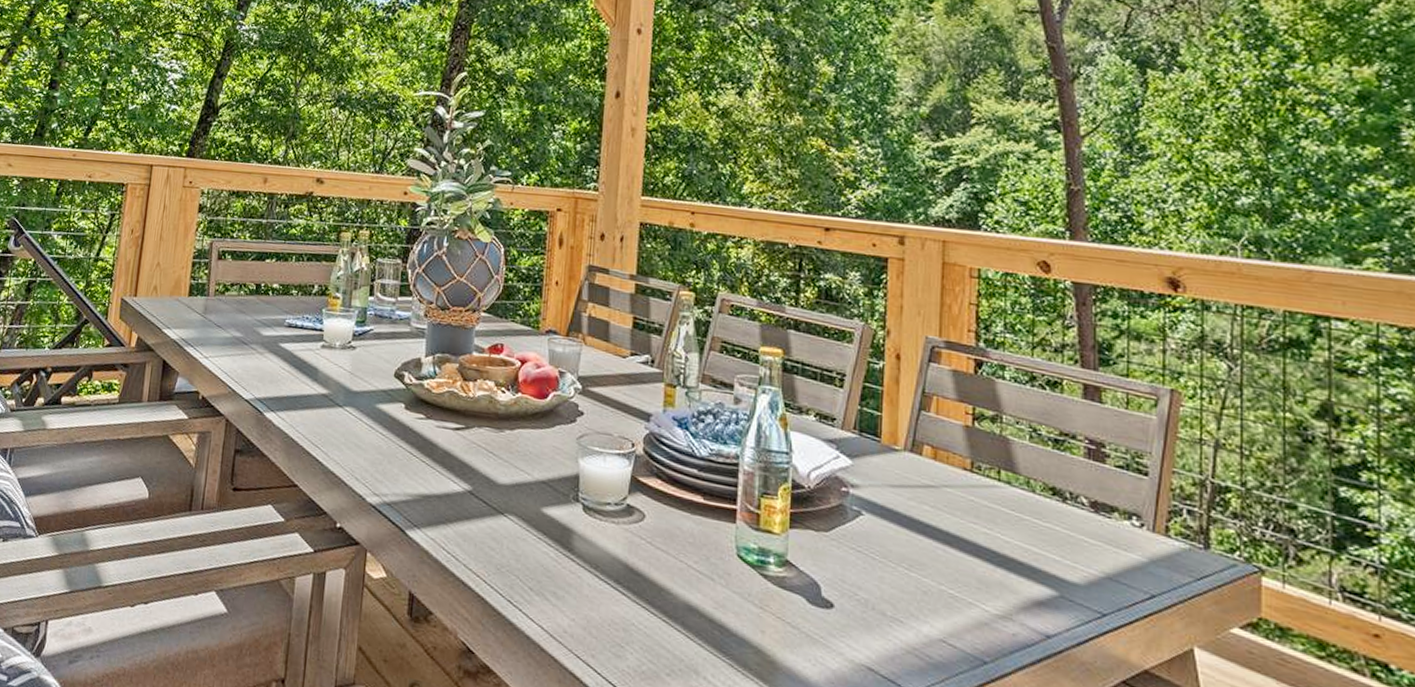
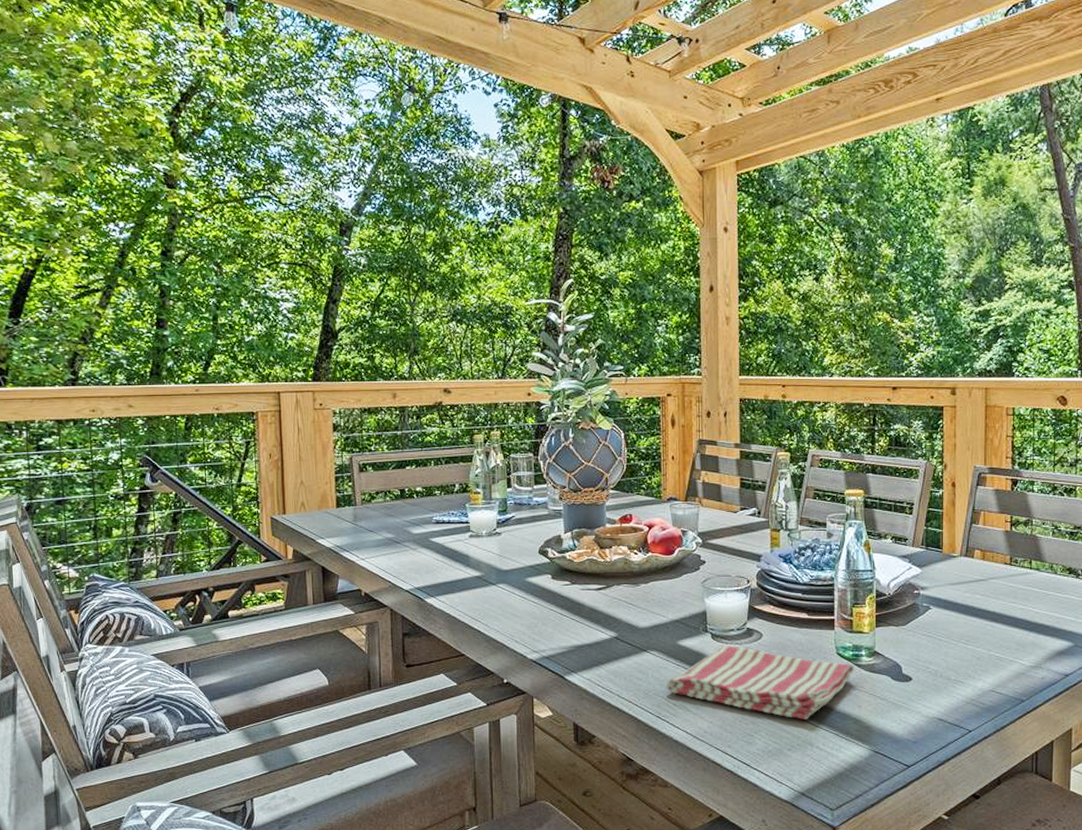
dish towel: none [522,521,758,638] -> present [666,644,854,720]

